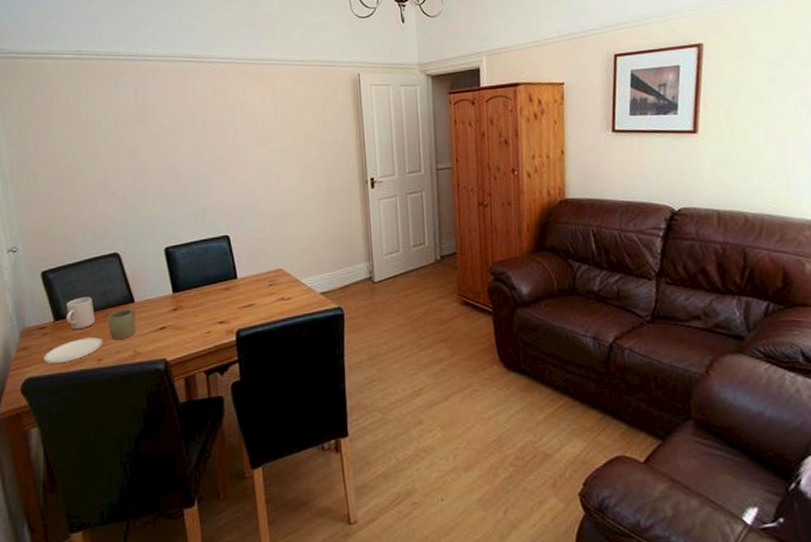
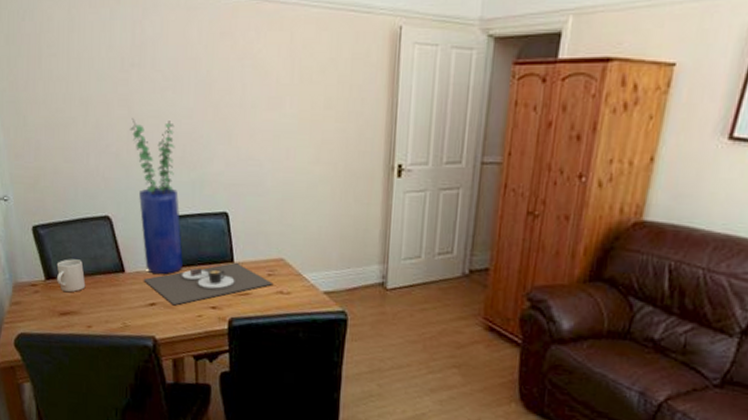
plate: present [44,337,103,363] -> none [35,301,93,324]
mug: present [108,309,135,340] -> none [98,278,126,310]
vase: none [135,164,190,300] -> present [130,118,183,275]
place setting: none [152,279,275,327] -> present [143,263,274,306]

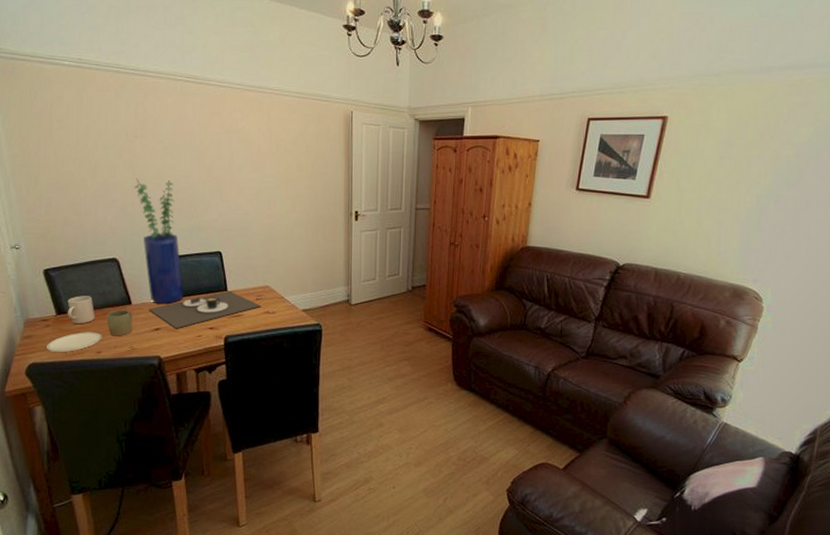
plate: none [35,301,93,324] -> present [47,332,102,352]
mug: none [98,278,126,310] -> present [107,310,132,336]

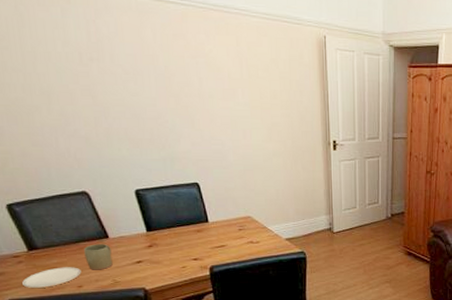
cup: present [67,296,95,325] -> none [38,231,71,260]
vase: present [134,179,184,305] -> none [96,106,163,238]
place setting: present [148,291,261,329] -> none [127,223,245,261]

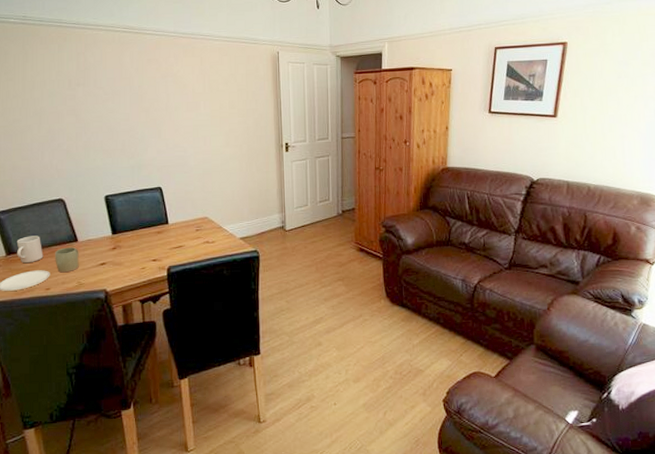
cup: none [38,231,71,260] -> present [16,236,44,264]

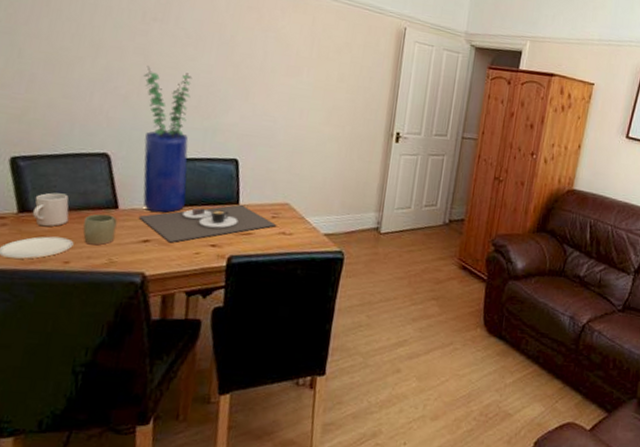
vase: none [78,123,127,240] -> present [143,66,192,213]
place setting: none [94,224,201,263] -> present [138,205,277,243]

